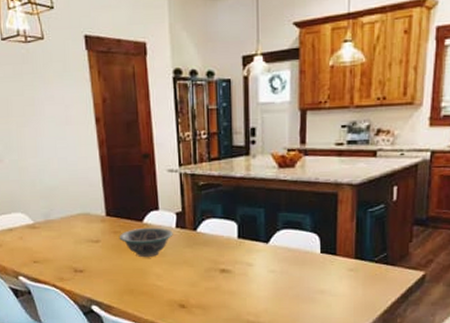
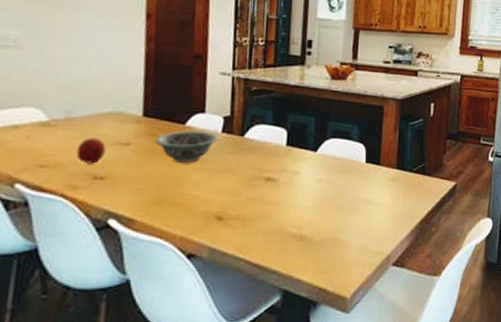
fruit: none [58,237,81,259] -> present [76,138,106,164]

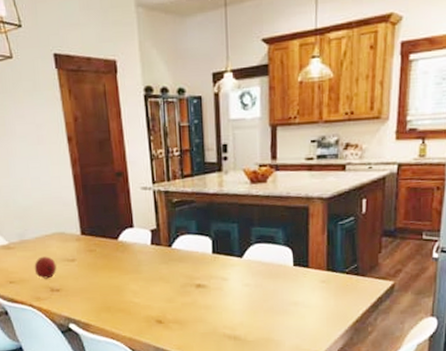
bowl: present [154,130,218,164] -> none [94,244,149,276]

